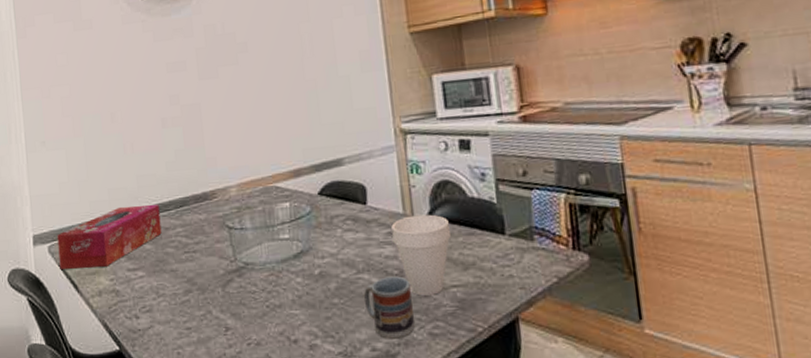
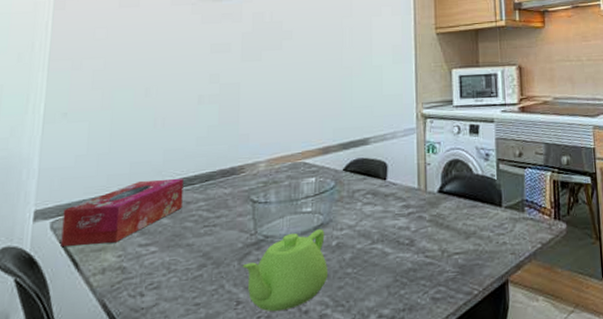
teapot: none [226,257,314,340] -> present [242,229,327,312]
cup: present [363,276,415,339] -> none [375,245,420,305]
cup: present [391,214,451,296] -> none [407,189,457,263]

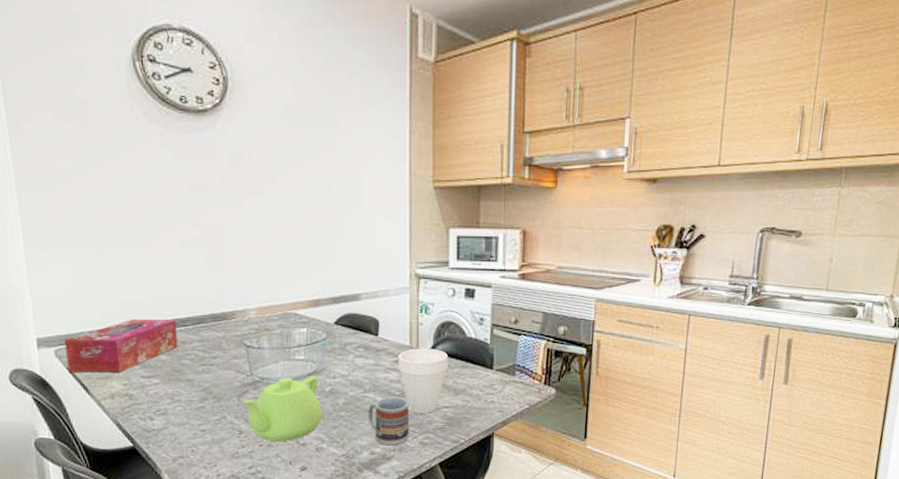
cup: none [375,245,420,305] -> present [367,396,410,446]
cup: none [407,189,457,263] -> present [398,348,448,413]

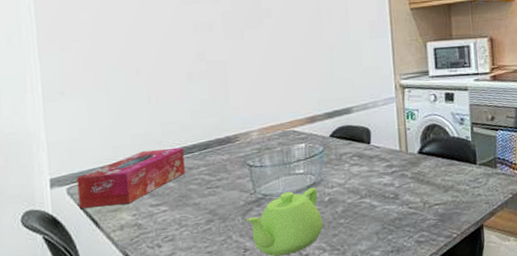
cup: present [367,396,410,446] -> none [365,199,405,248]
cup: present [398,348,448,413] -> none [390,150,436,213]

